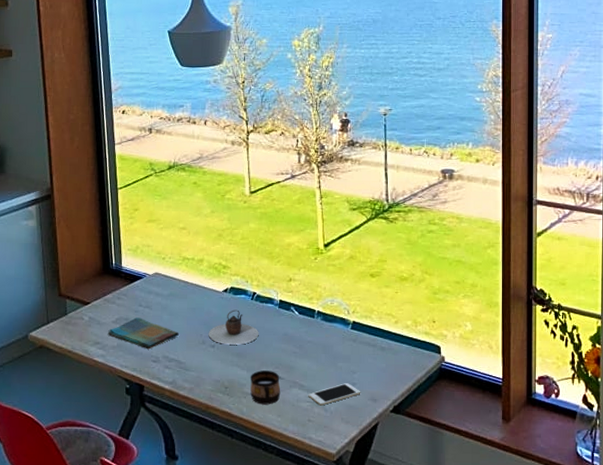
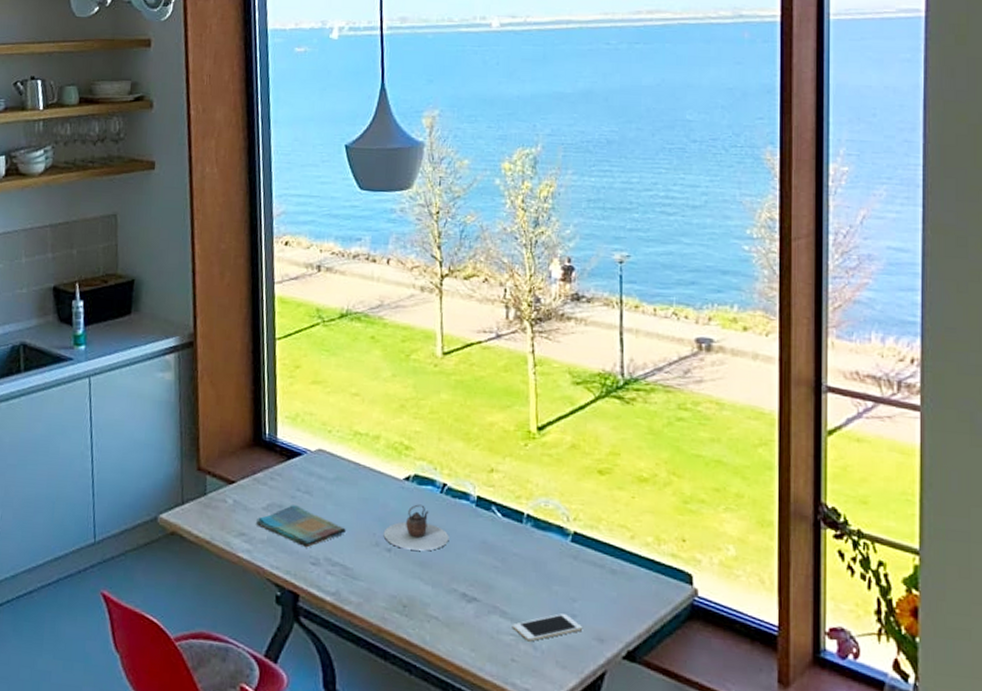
cup: present [250,370,281,405] -> none [435,587,476,634]

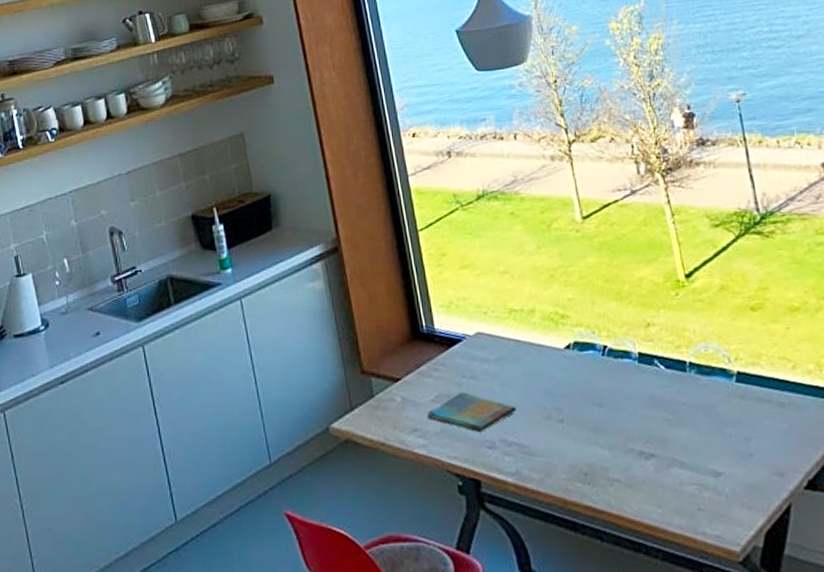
teapot: present [383,504,449,551] -> none [553,370,618,417]
cell phone: present [512,613,583,642] -> none [693,454,762,488]

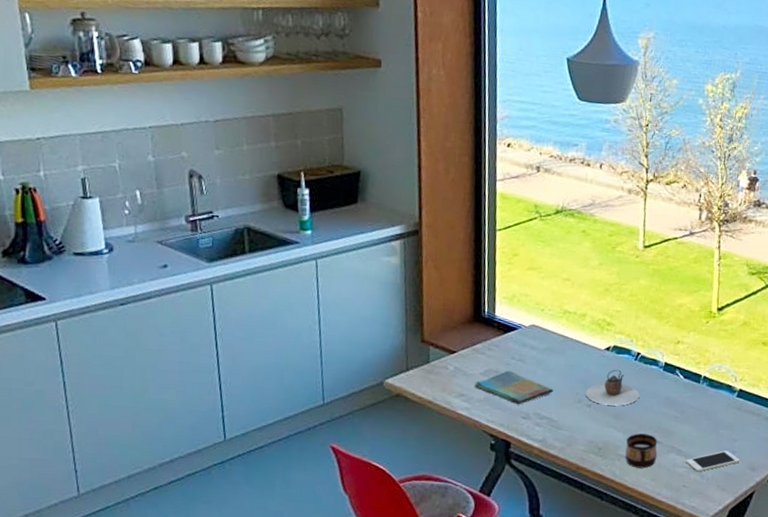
teapot: none [553,370,618,417] -> present [585,369,640,406]
cup: none [614,447,657,493] -> present [625,433,658,468]
cell phone: none [693,454,762,488] -> present [685,451,740,472]

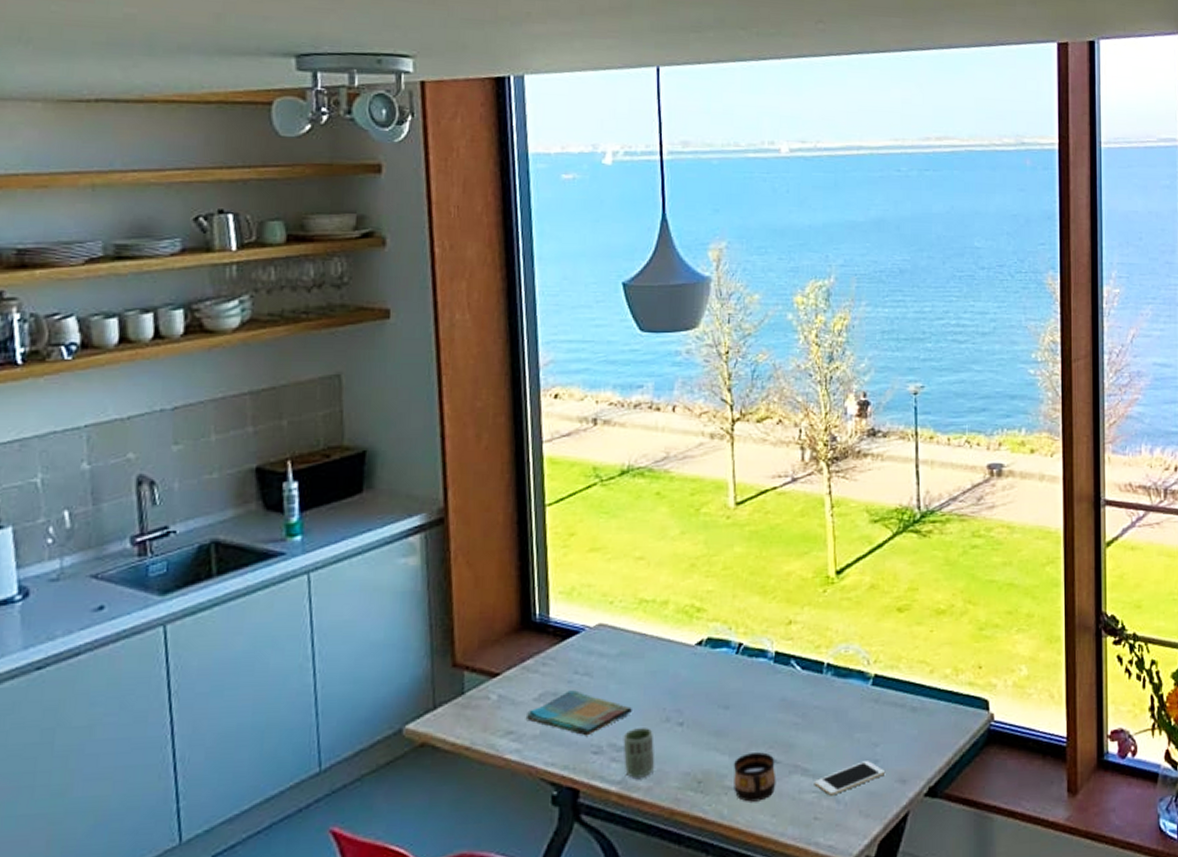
cup: none [545,404,568,440] -> present [623,728,655,778]
teapot: present [585,369,640,406] -> none [674,669,747,720]

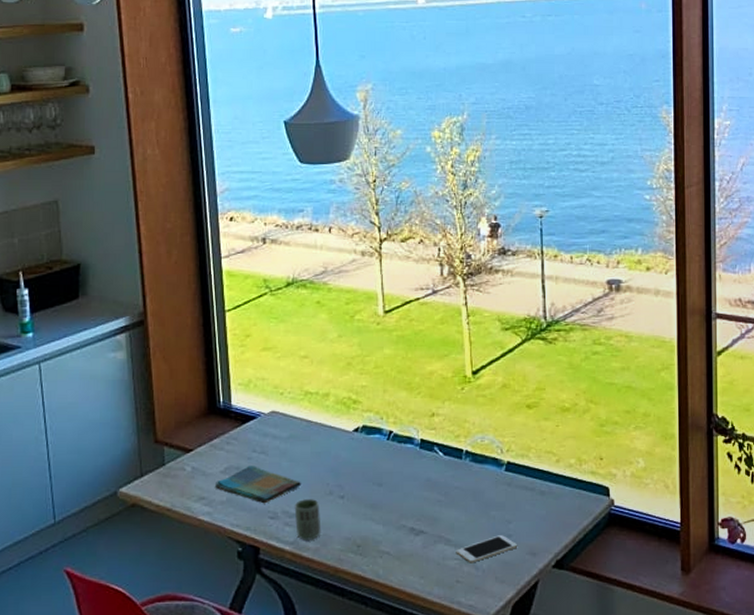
cup: present [733,752,776,802] -> none [386,524,424,565]

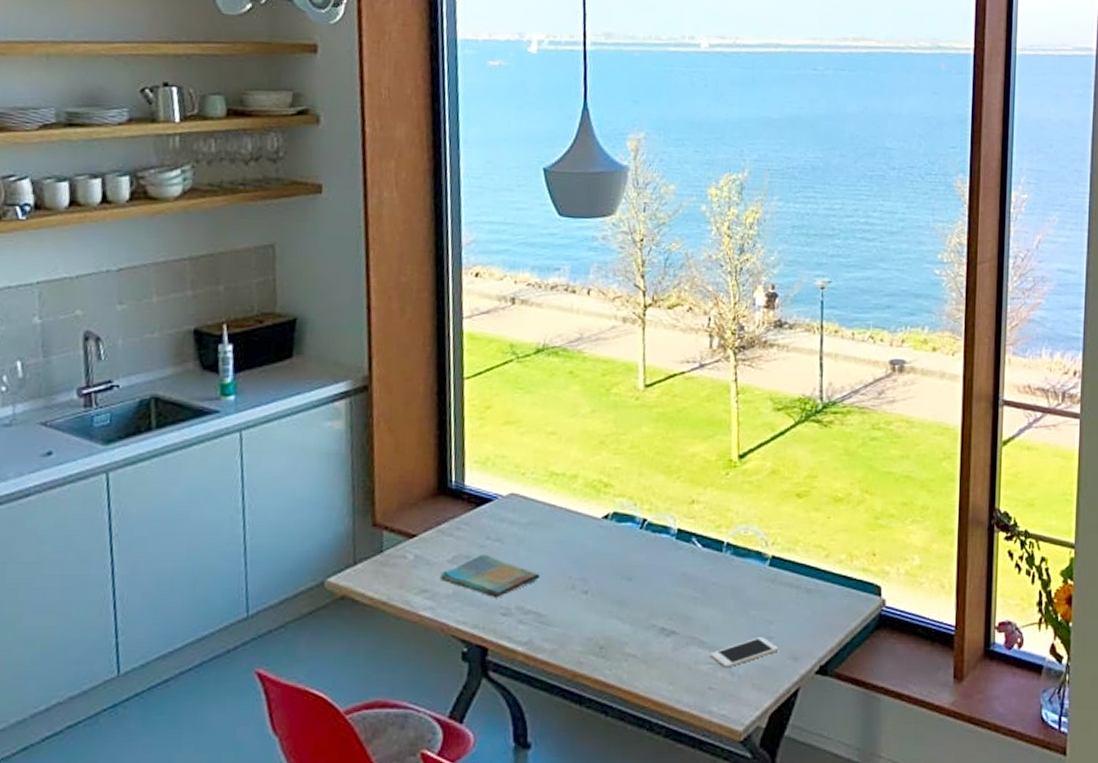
cup: present [294,499,321,540] -> none [530,594,560,640]

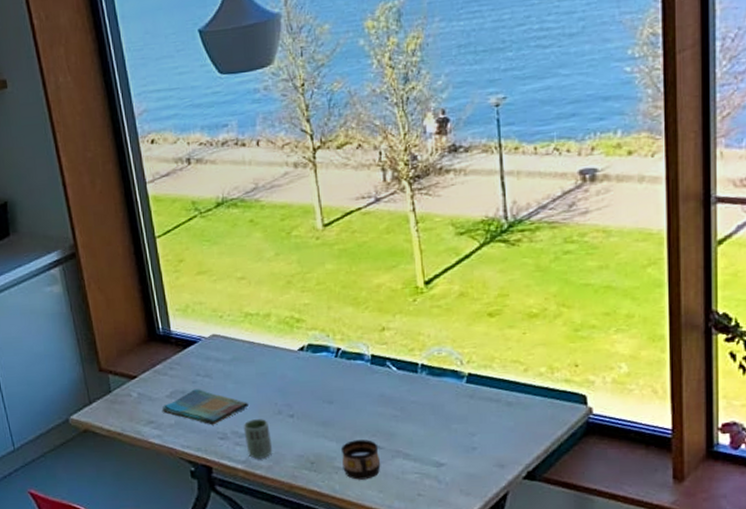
cup: none [530,594,560,640] -> present [243,419,273,459]
cup: none [633,623,675,669] -> present [340,440,381,480]
cell phone: present [710,637,779,668] -> none [415,448,484,477]

